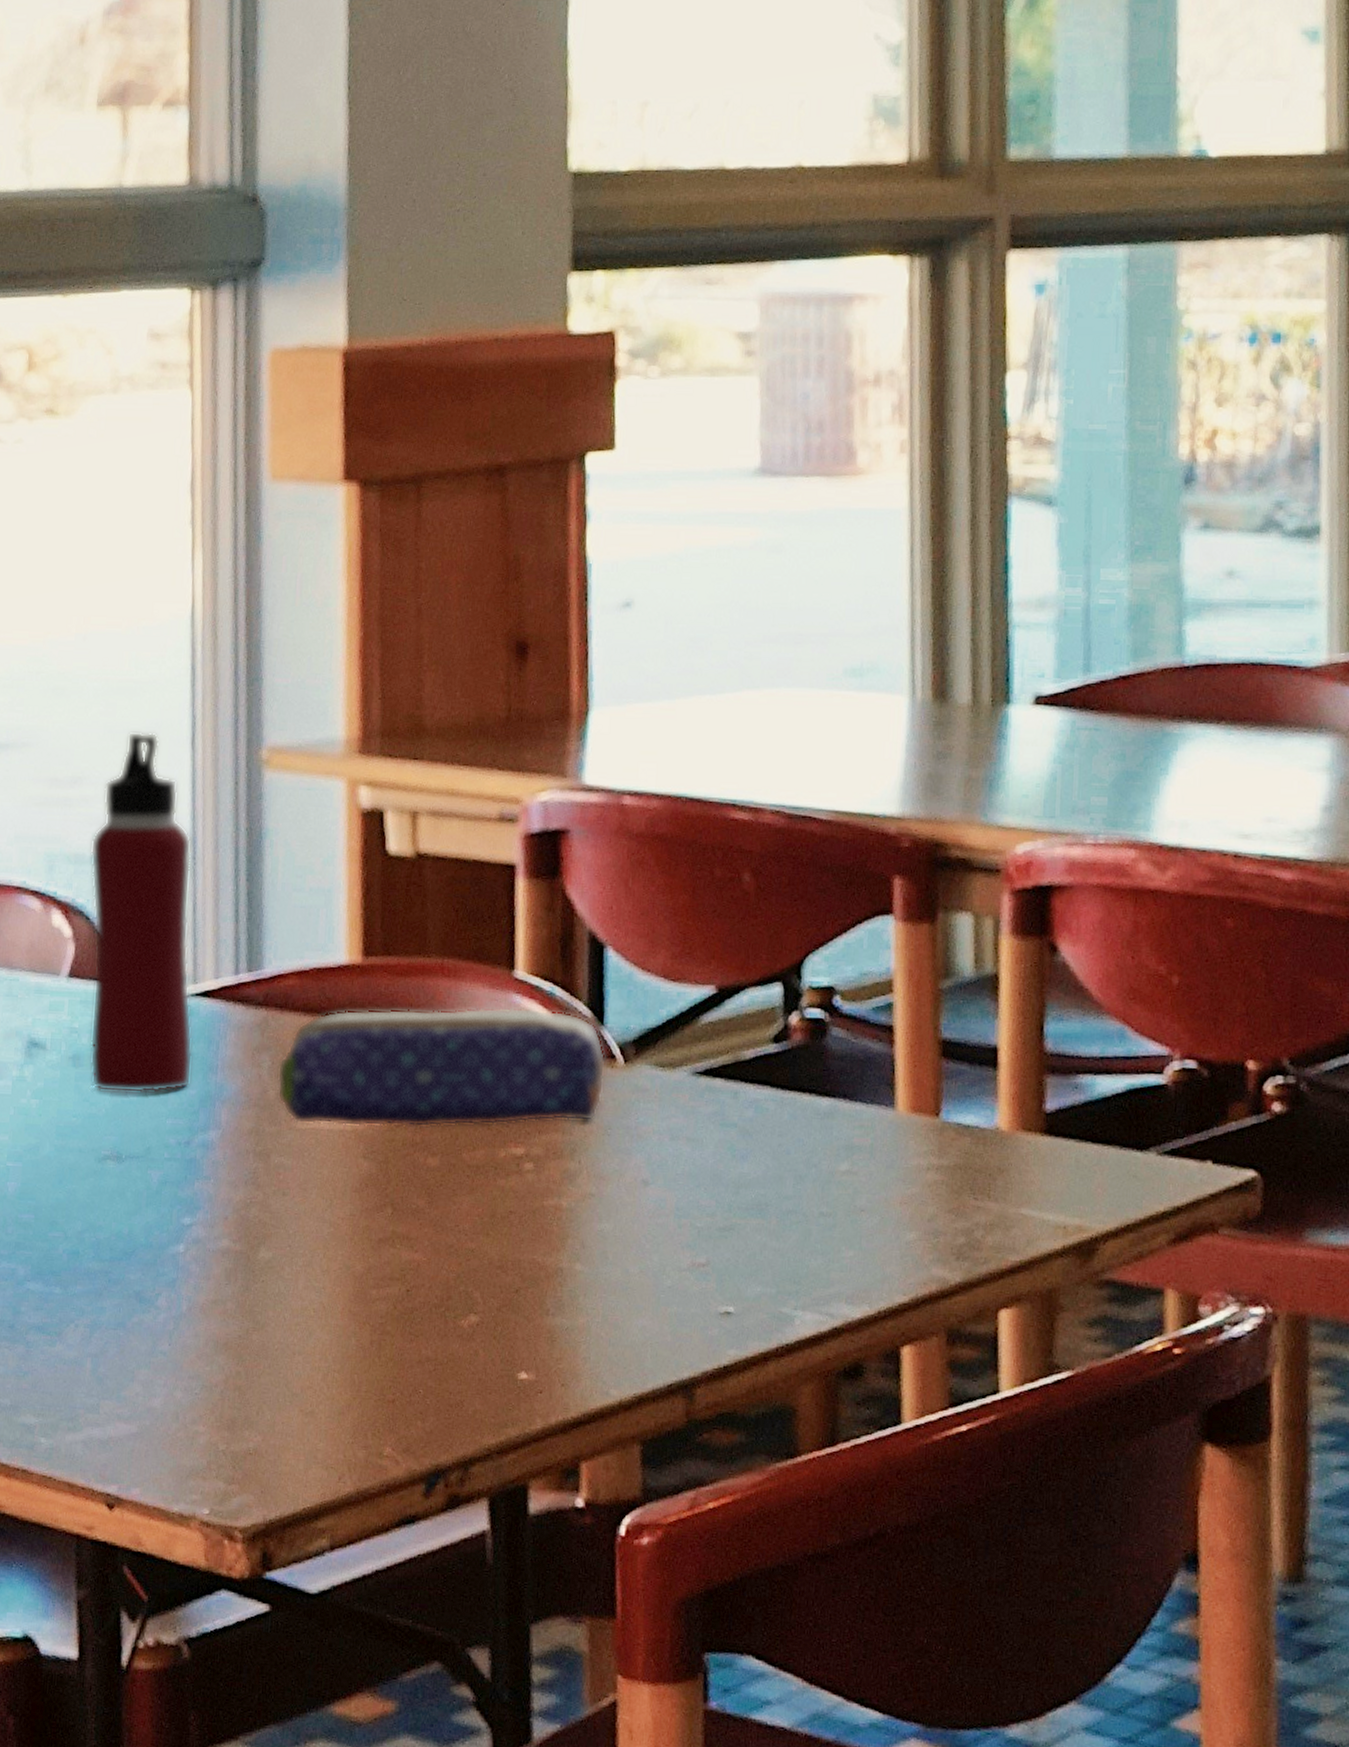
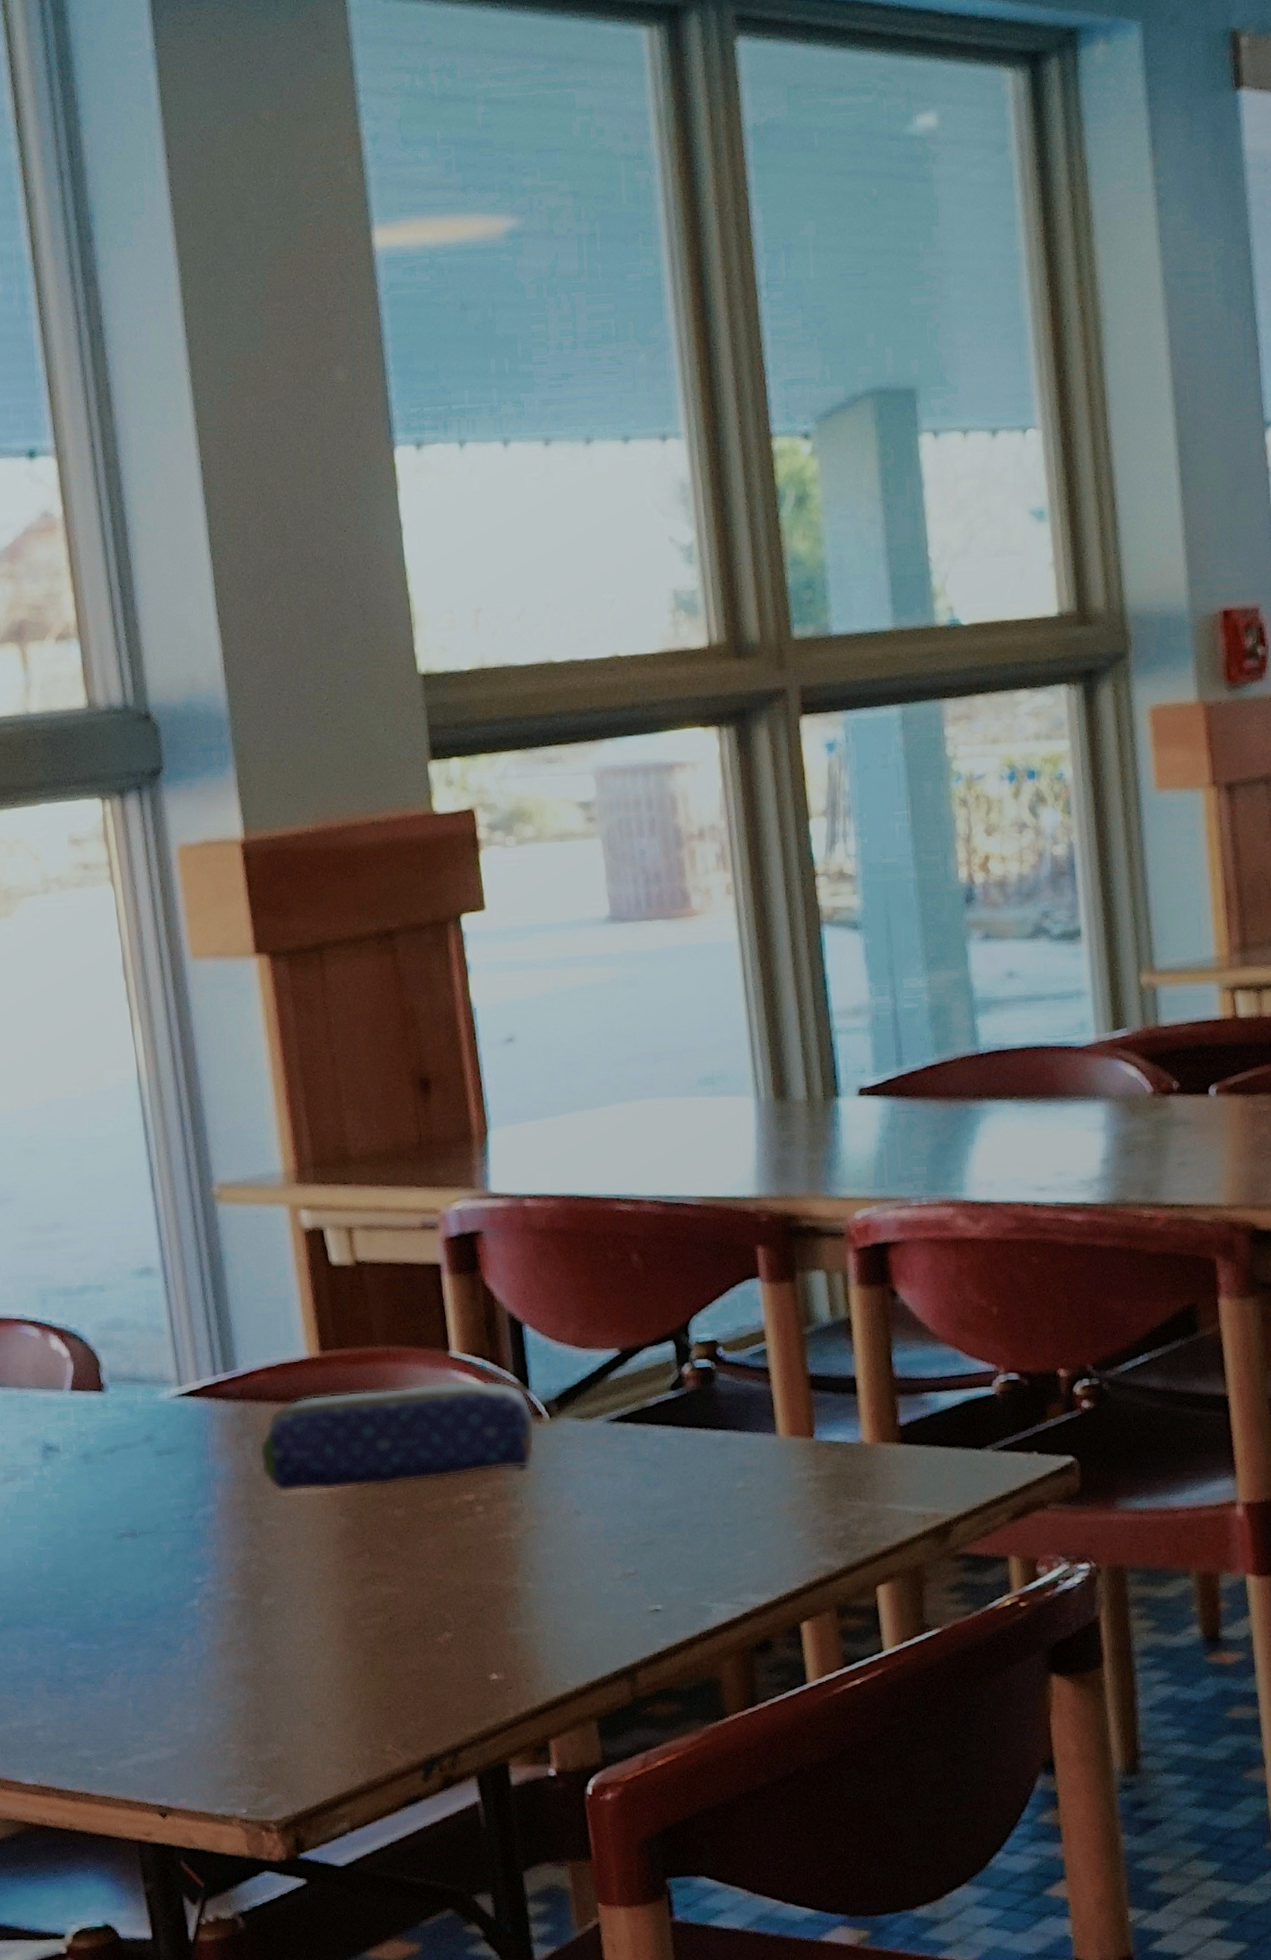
water bottle: present [90,731,193,1094] -> none [75,1180,187,1482]

